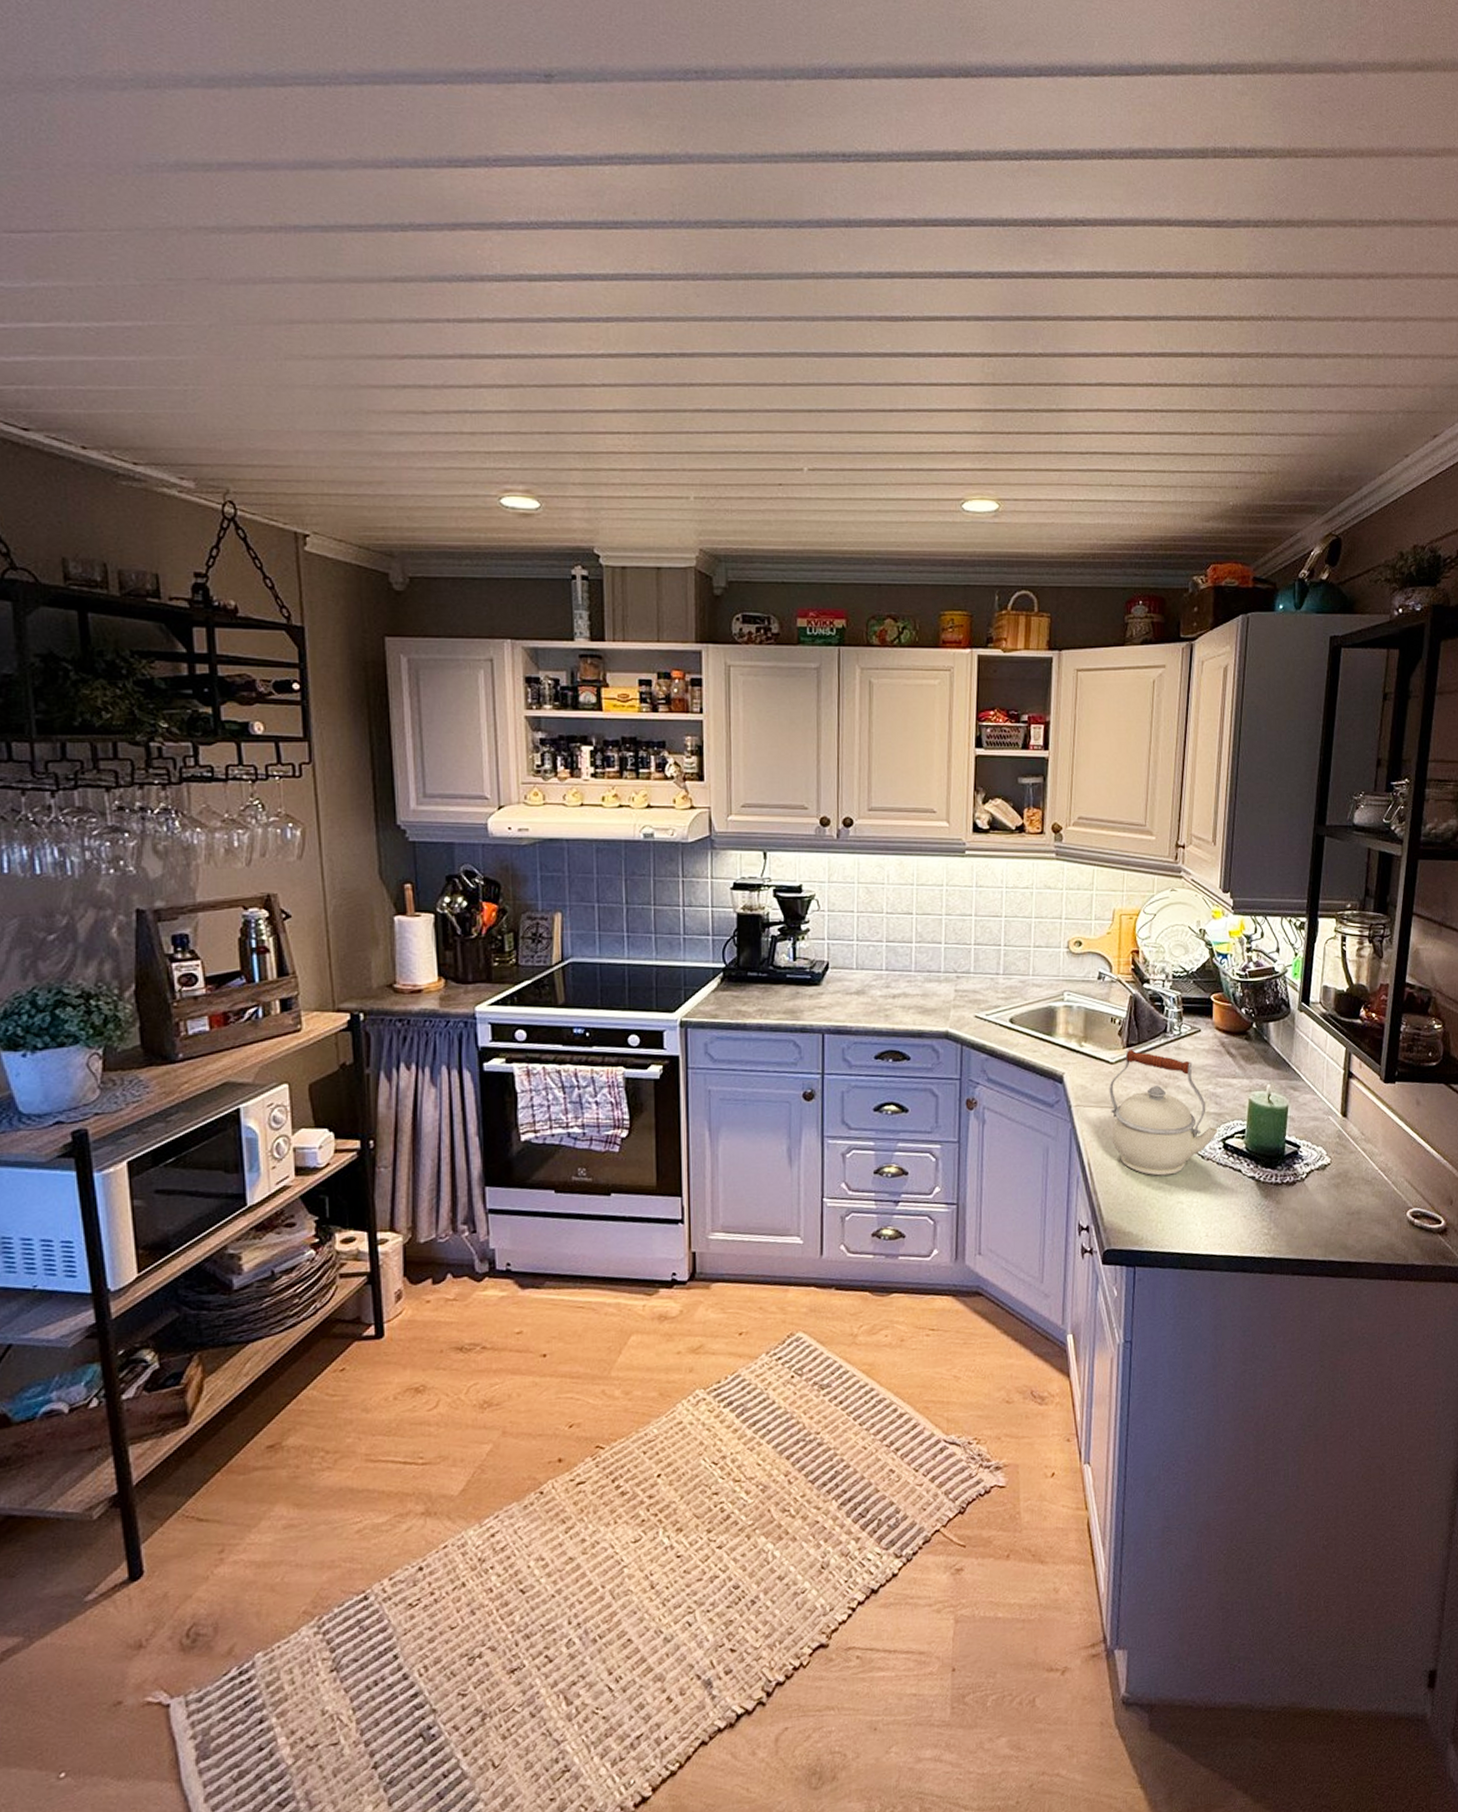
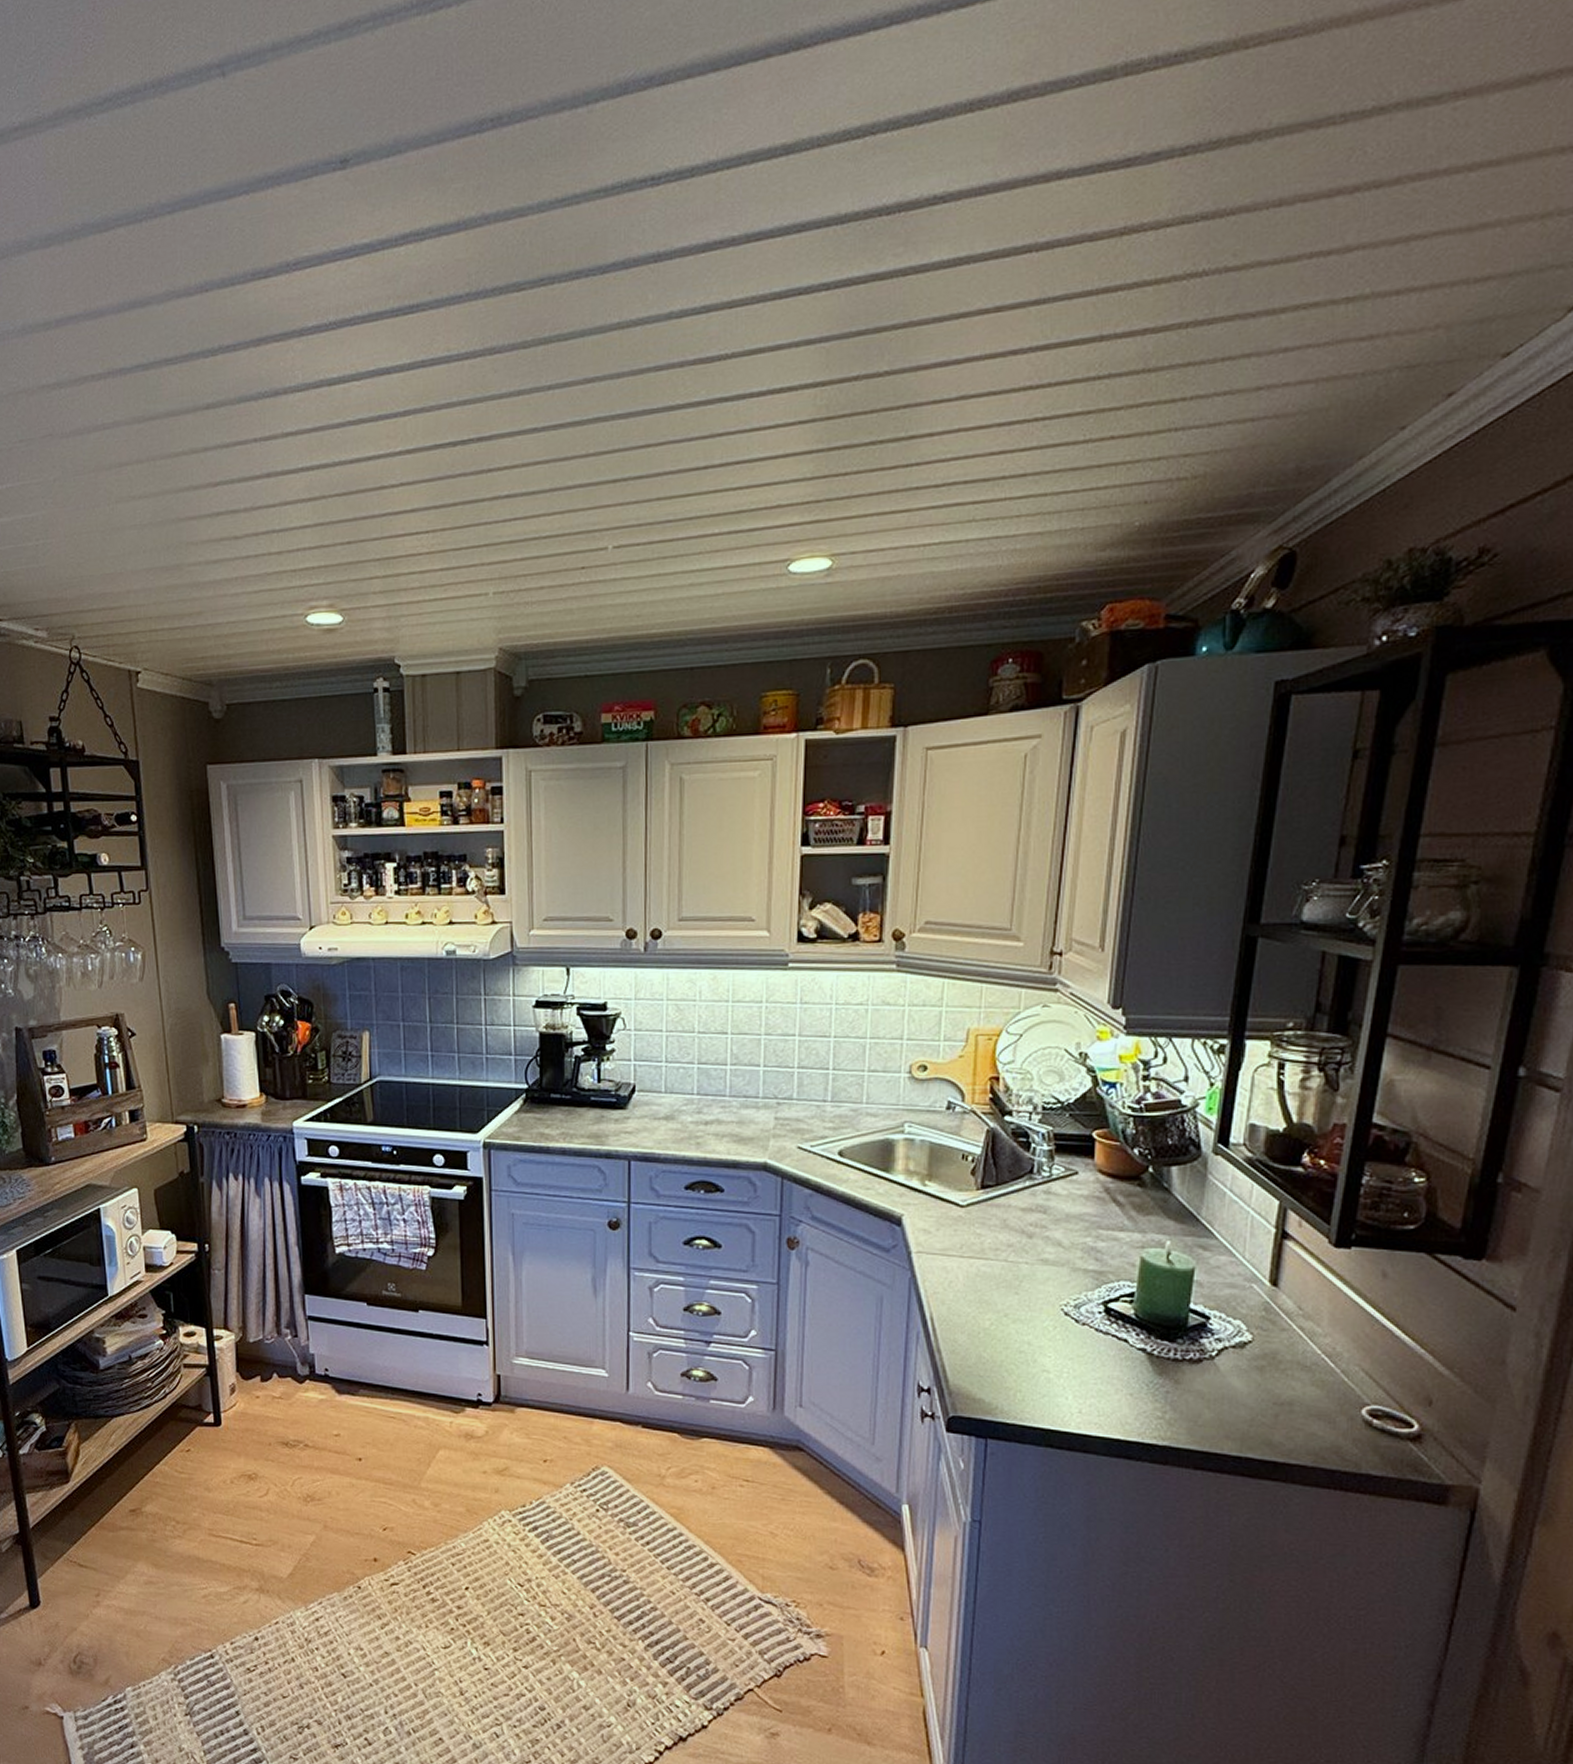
kettle: present [1109,1050,1218,1176] -> none [958,1192,1098,1339]

